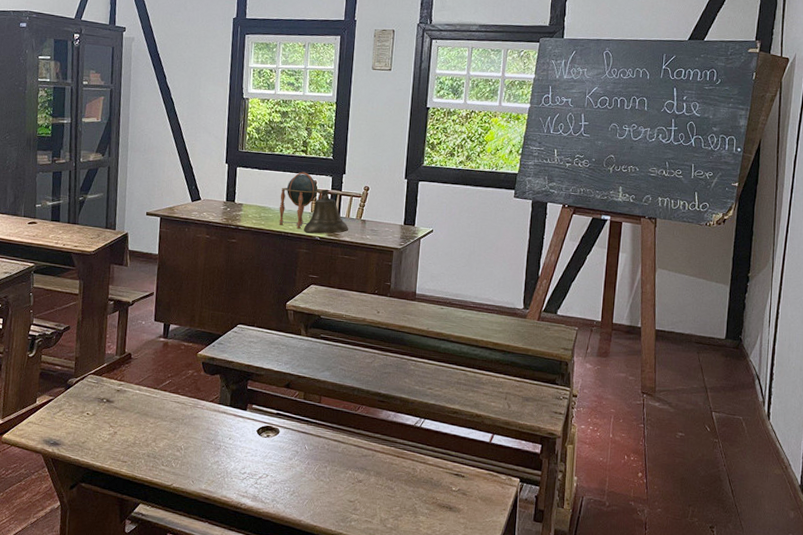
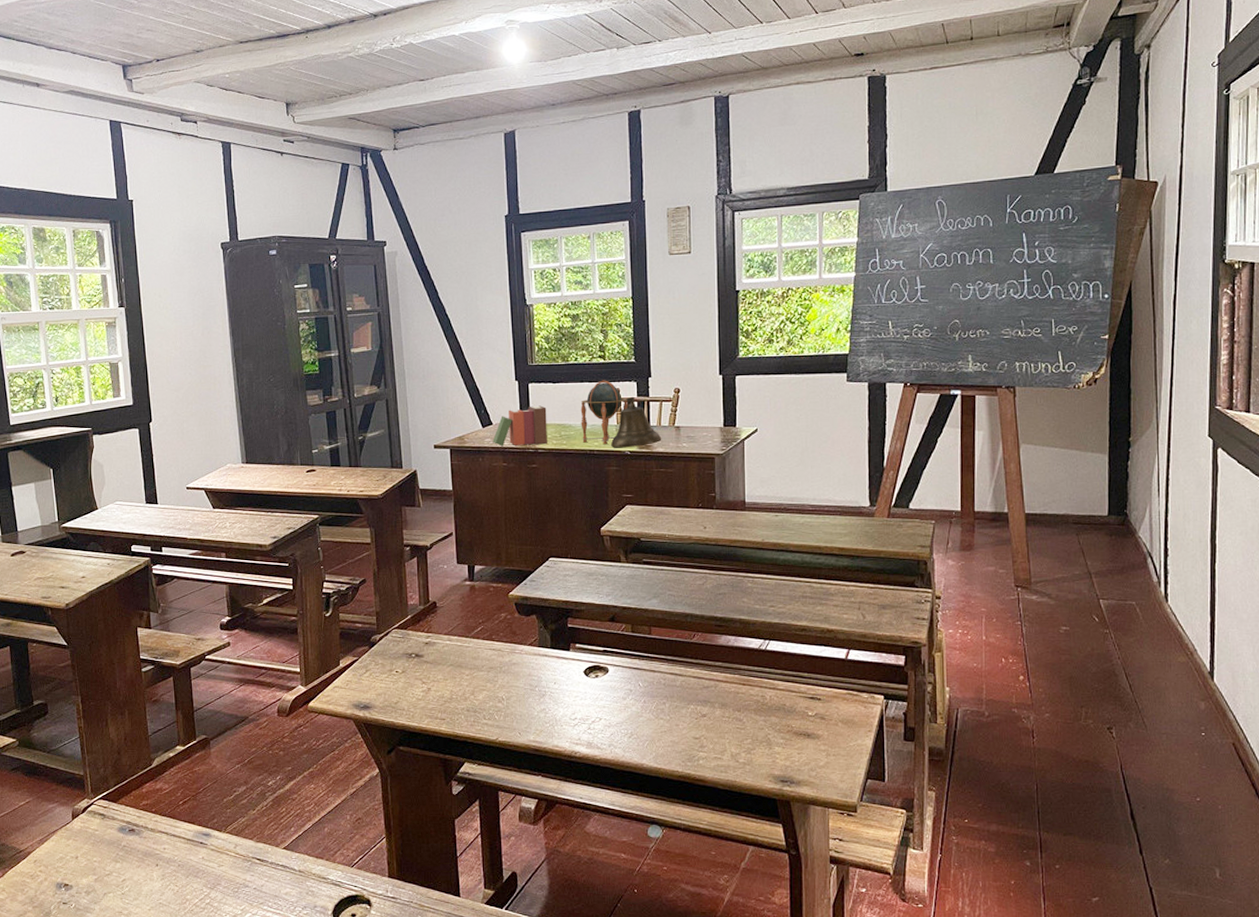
books: none [199,187,251,222] -> present [493,405,547,446]

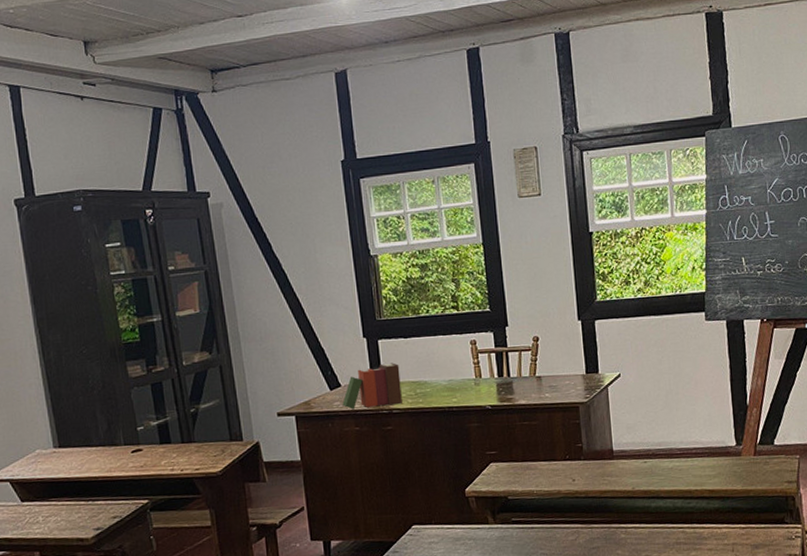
globe: present [580,380,629,445] -> none [435,332,486,401]
bell: present [611,396,662,448] -> none [470,347,524,403]

